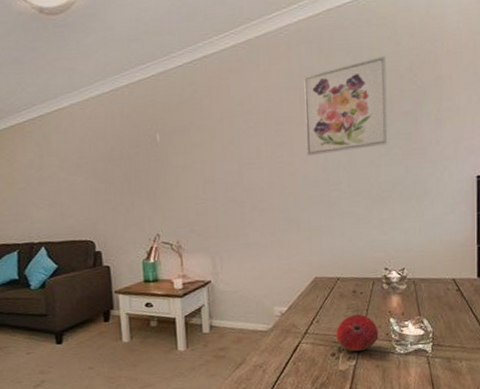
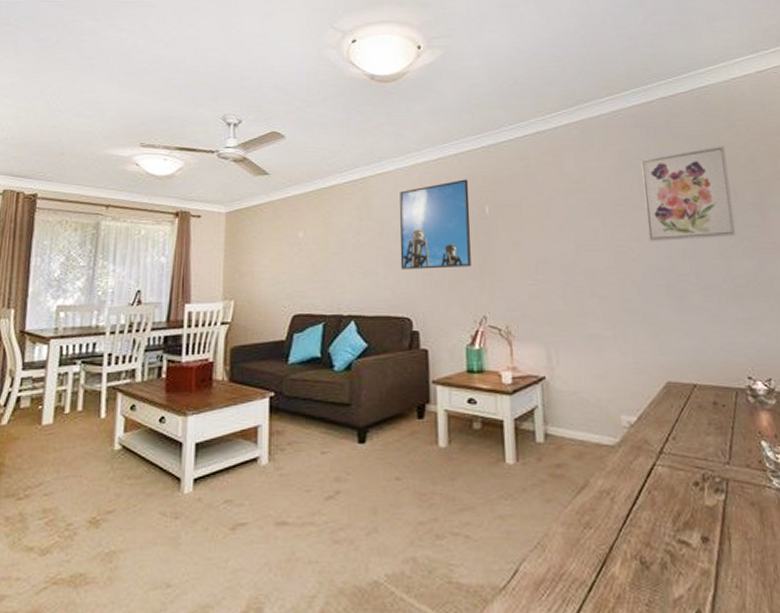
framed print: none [76,109,145,199] -> present [399,179,471,270]
fruit: present [336,314,379,351] -> none [697,432,750,481]

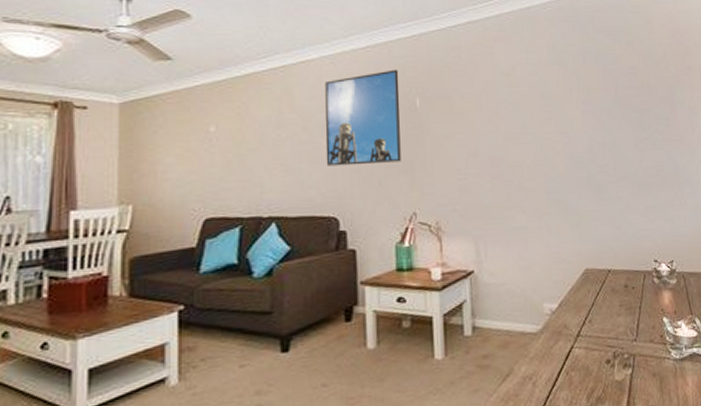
wall art: present [641,146,736,241] -> none [567,42,649,134]

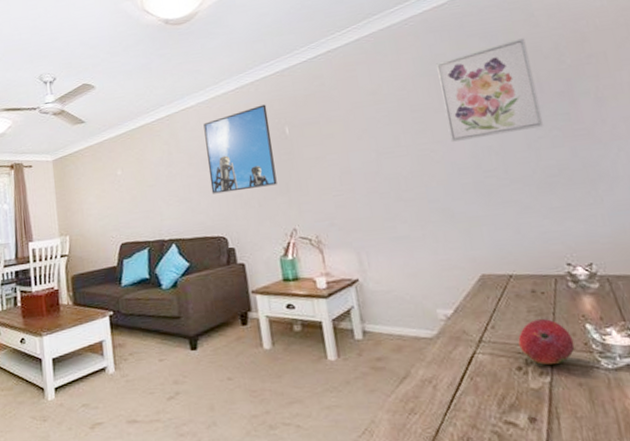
wall art: none [567,42,649,134] -> present [436,38,544,142]
fruit: none [609,312,653,357] -> present [518,318,575,365]

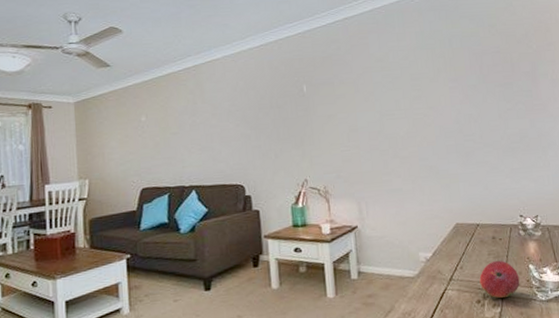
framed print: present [203,104,277,194] -> none [228,62,293,144]
wall art: present [436,38,544,142] -> none [434,23,513,109]

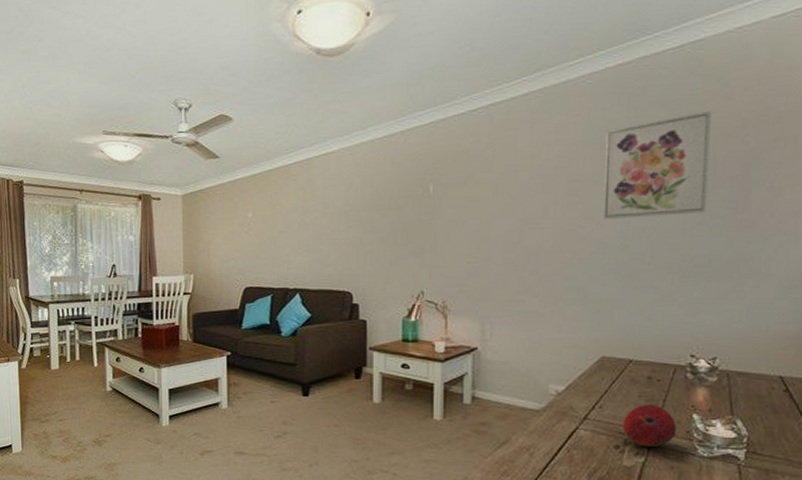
wall art: none [434,23,513,109] -> present [602,111,711,219]

